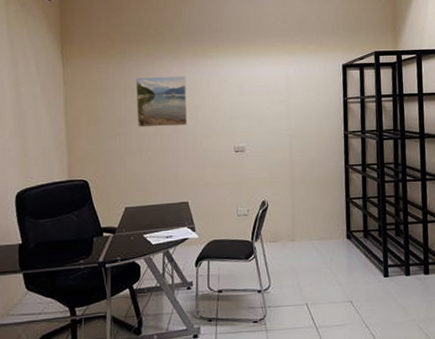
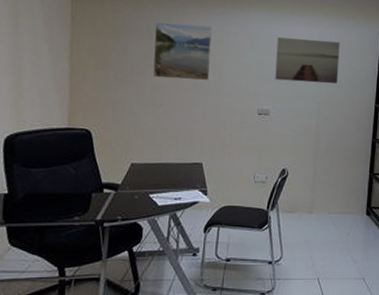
wall art: none [246,76,306,118] -> present [275,37,340,84]

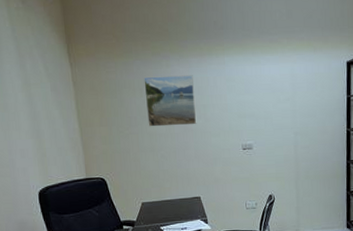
wall art: present [275,37,340,84] -> none [252,74,311,117]

